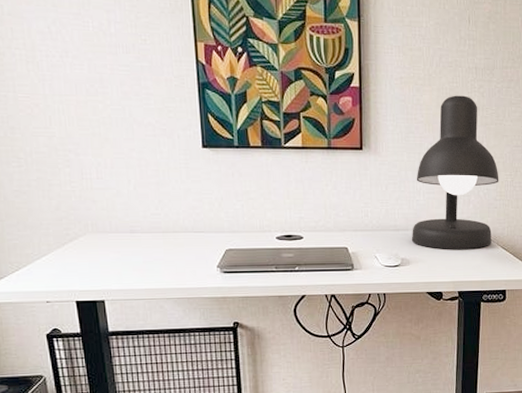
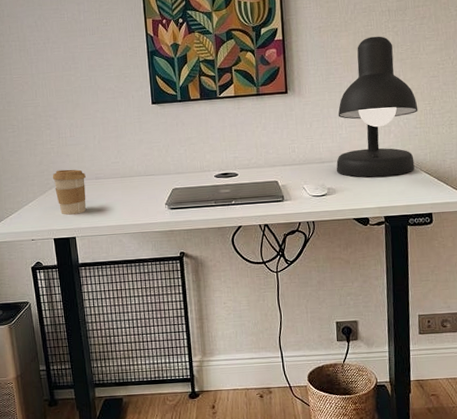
coffee cup: none [73,218,118,274] -> present [52,169,86,215]

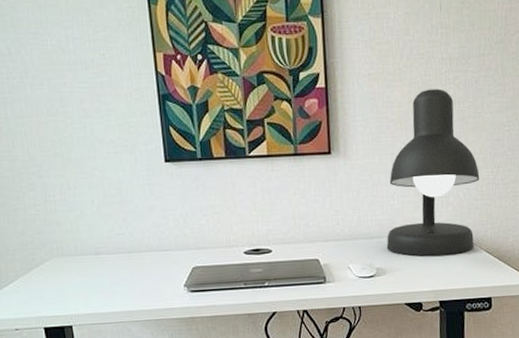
coffee cup: present [52,169,86,215] -> none [39,241,84,299]

